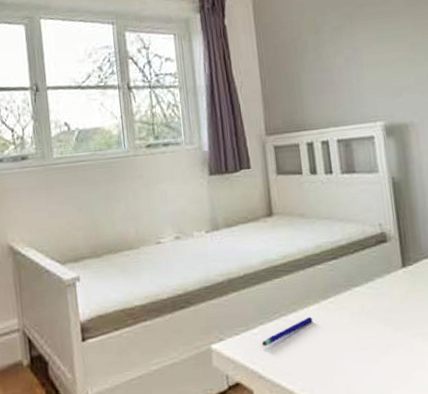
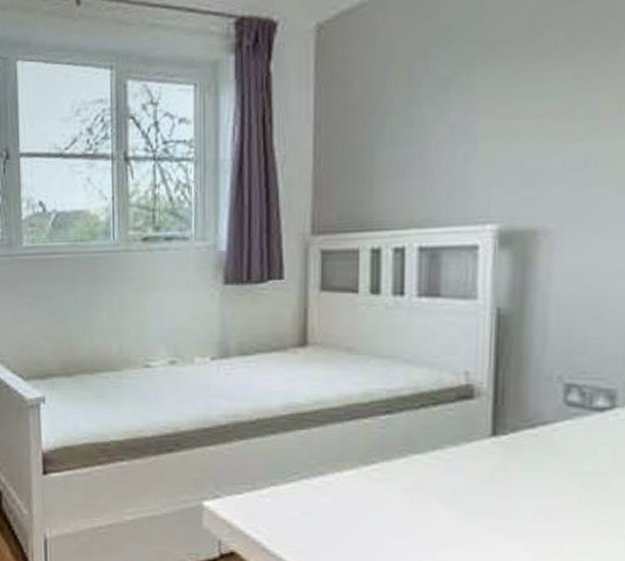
pen: present [261,316,312,346] -> none [270,484,345,513]

